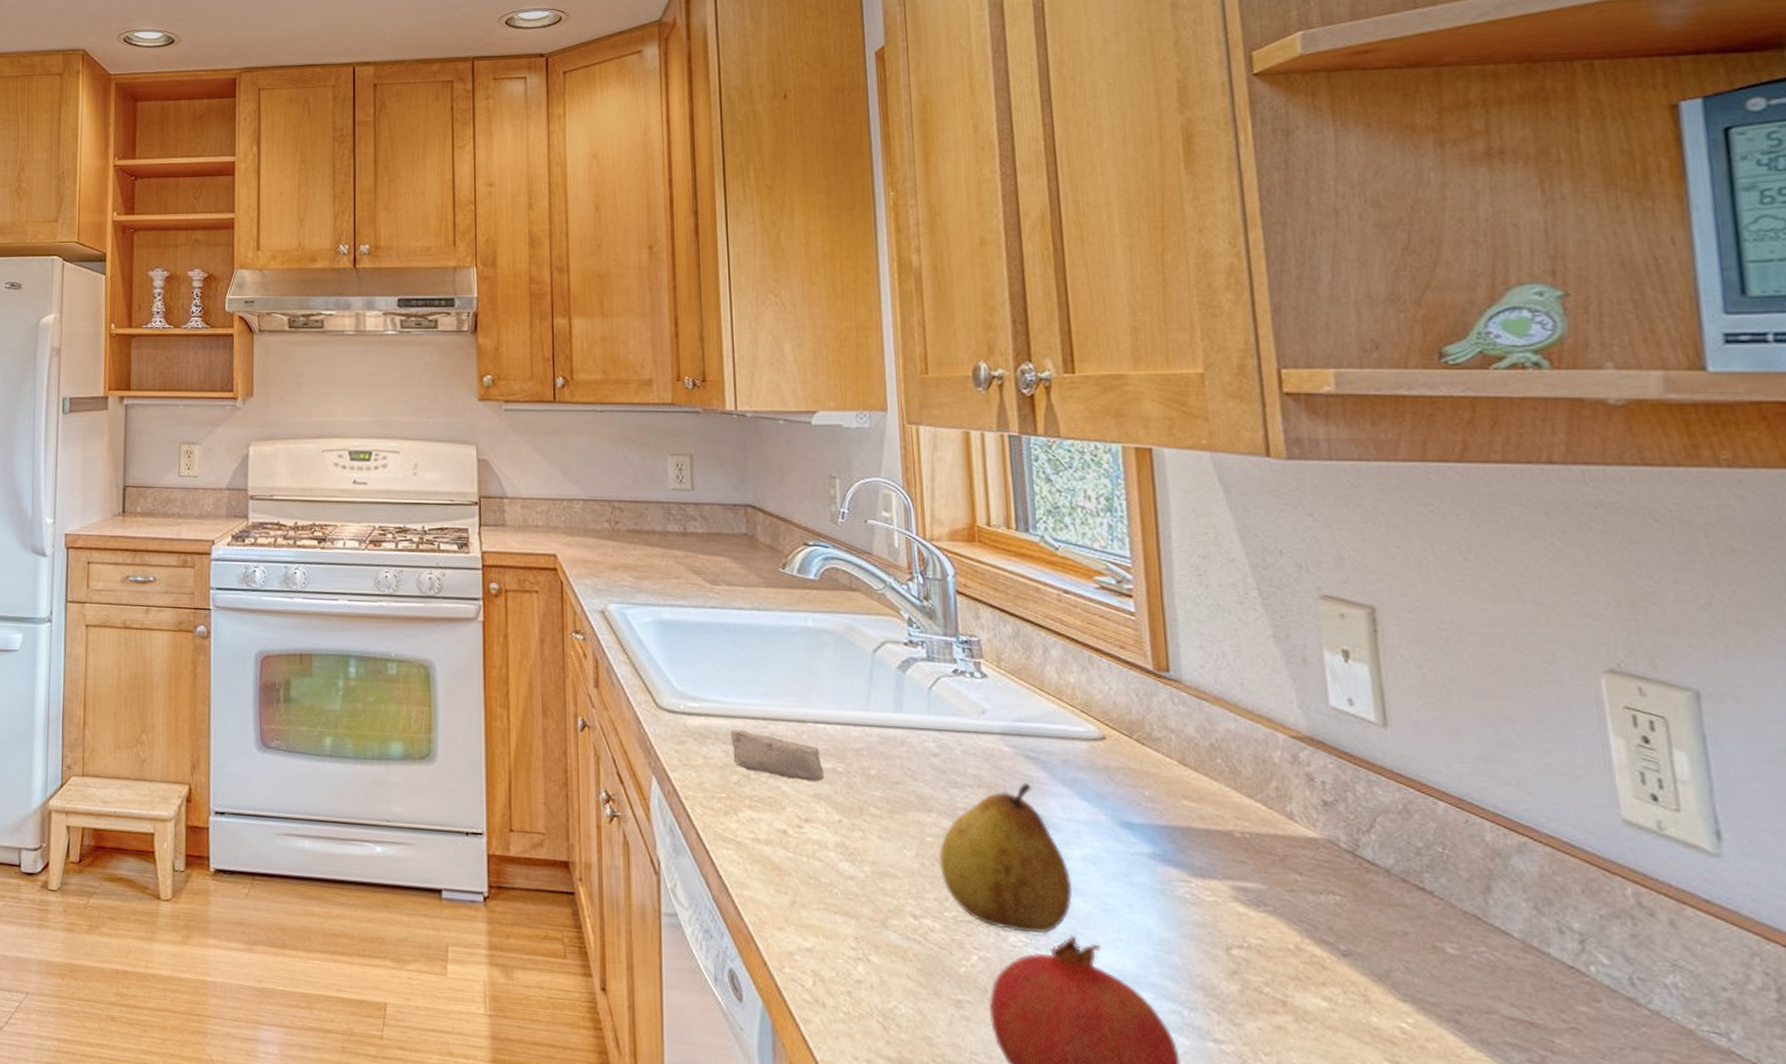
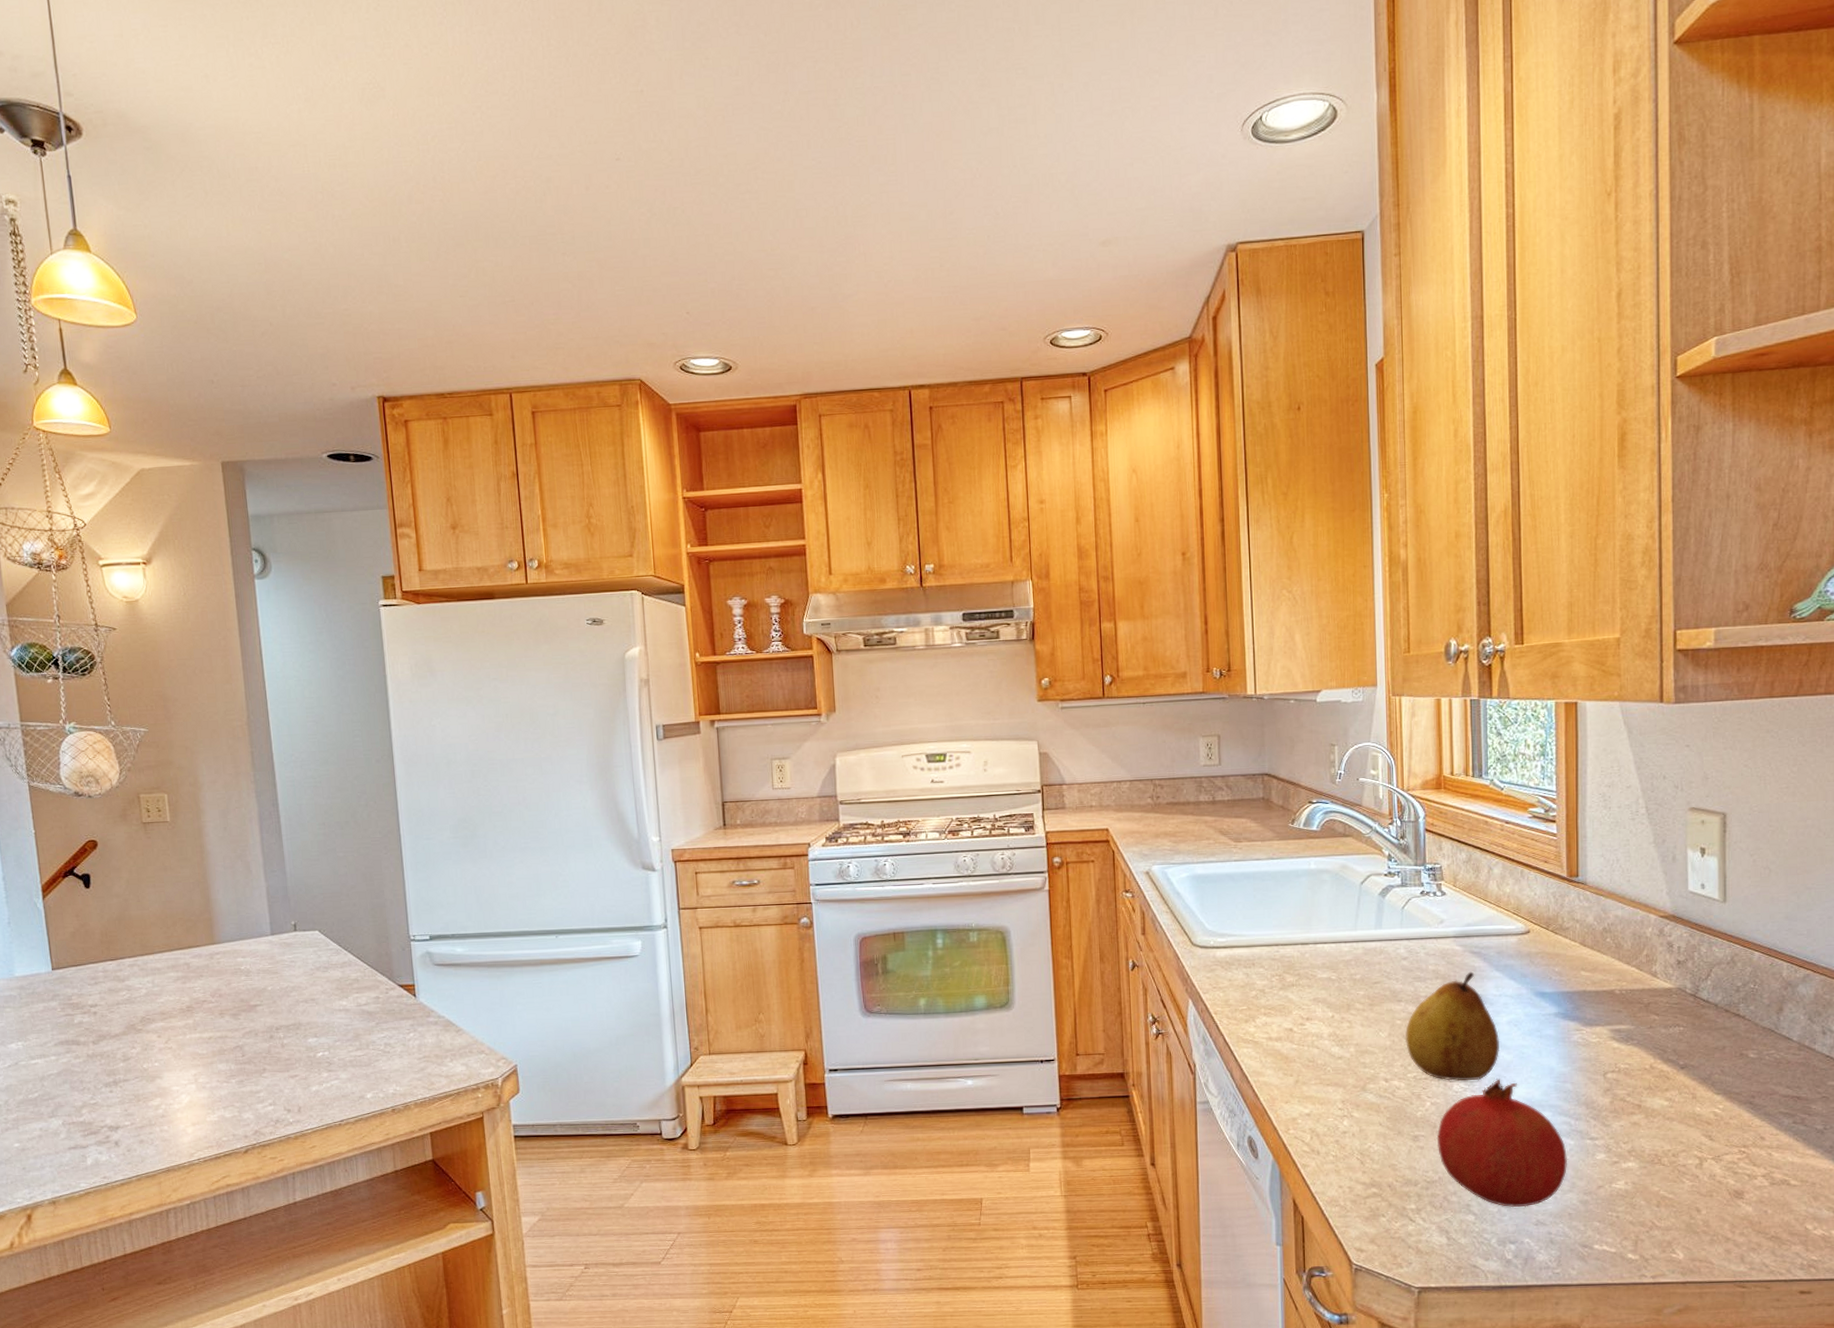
soap bar: present [730,729,824,782] -> none [1250,955,1321,989]

